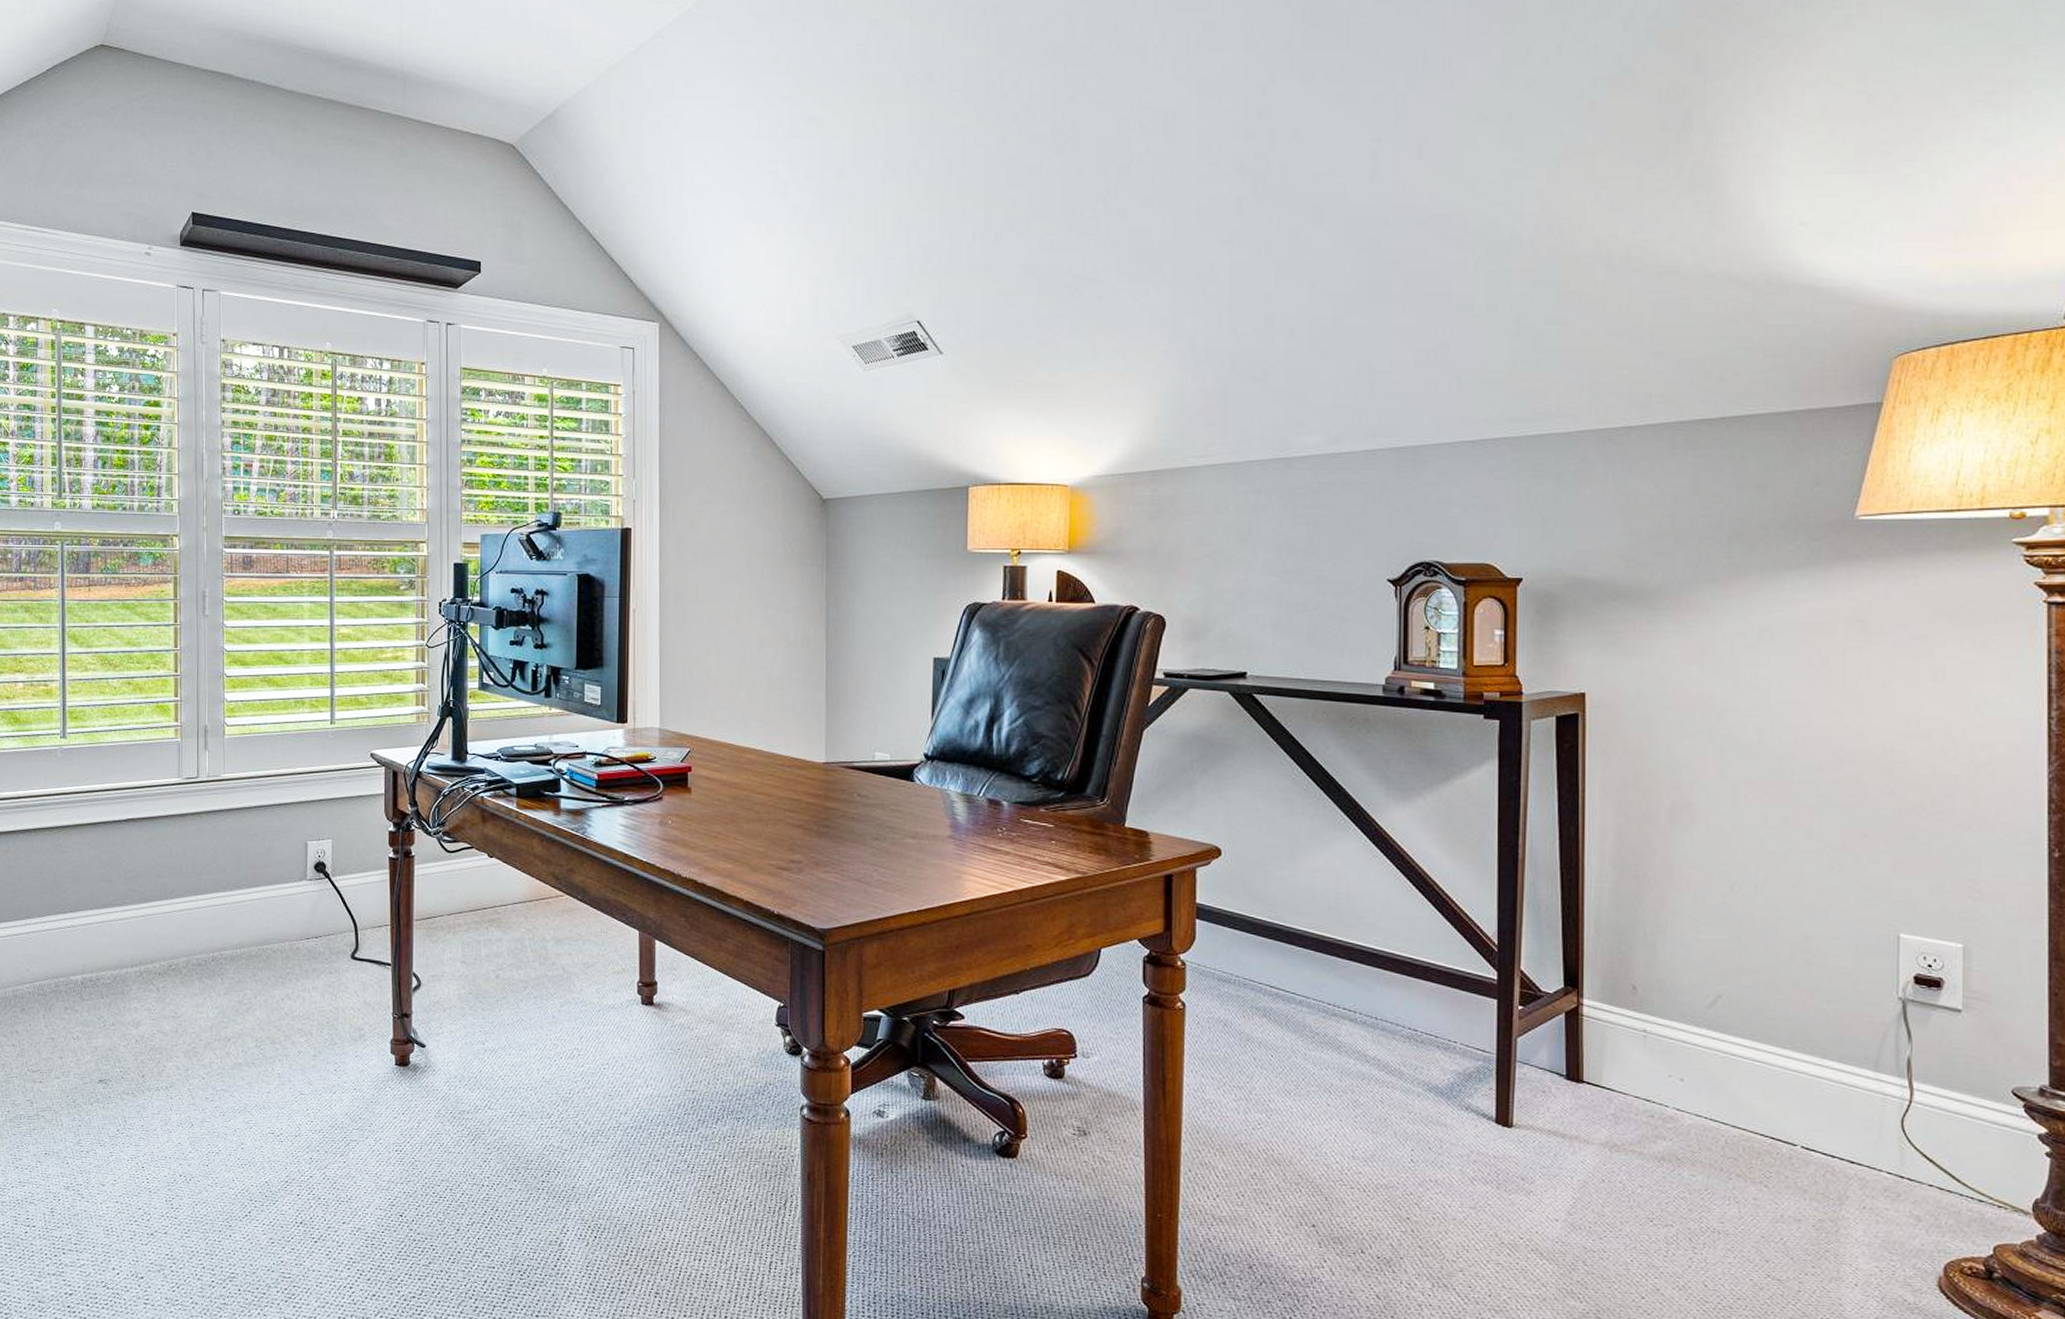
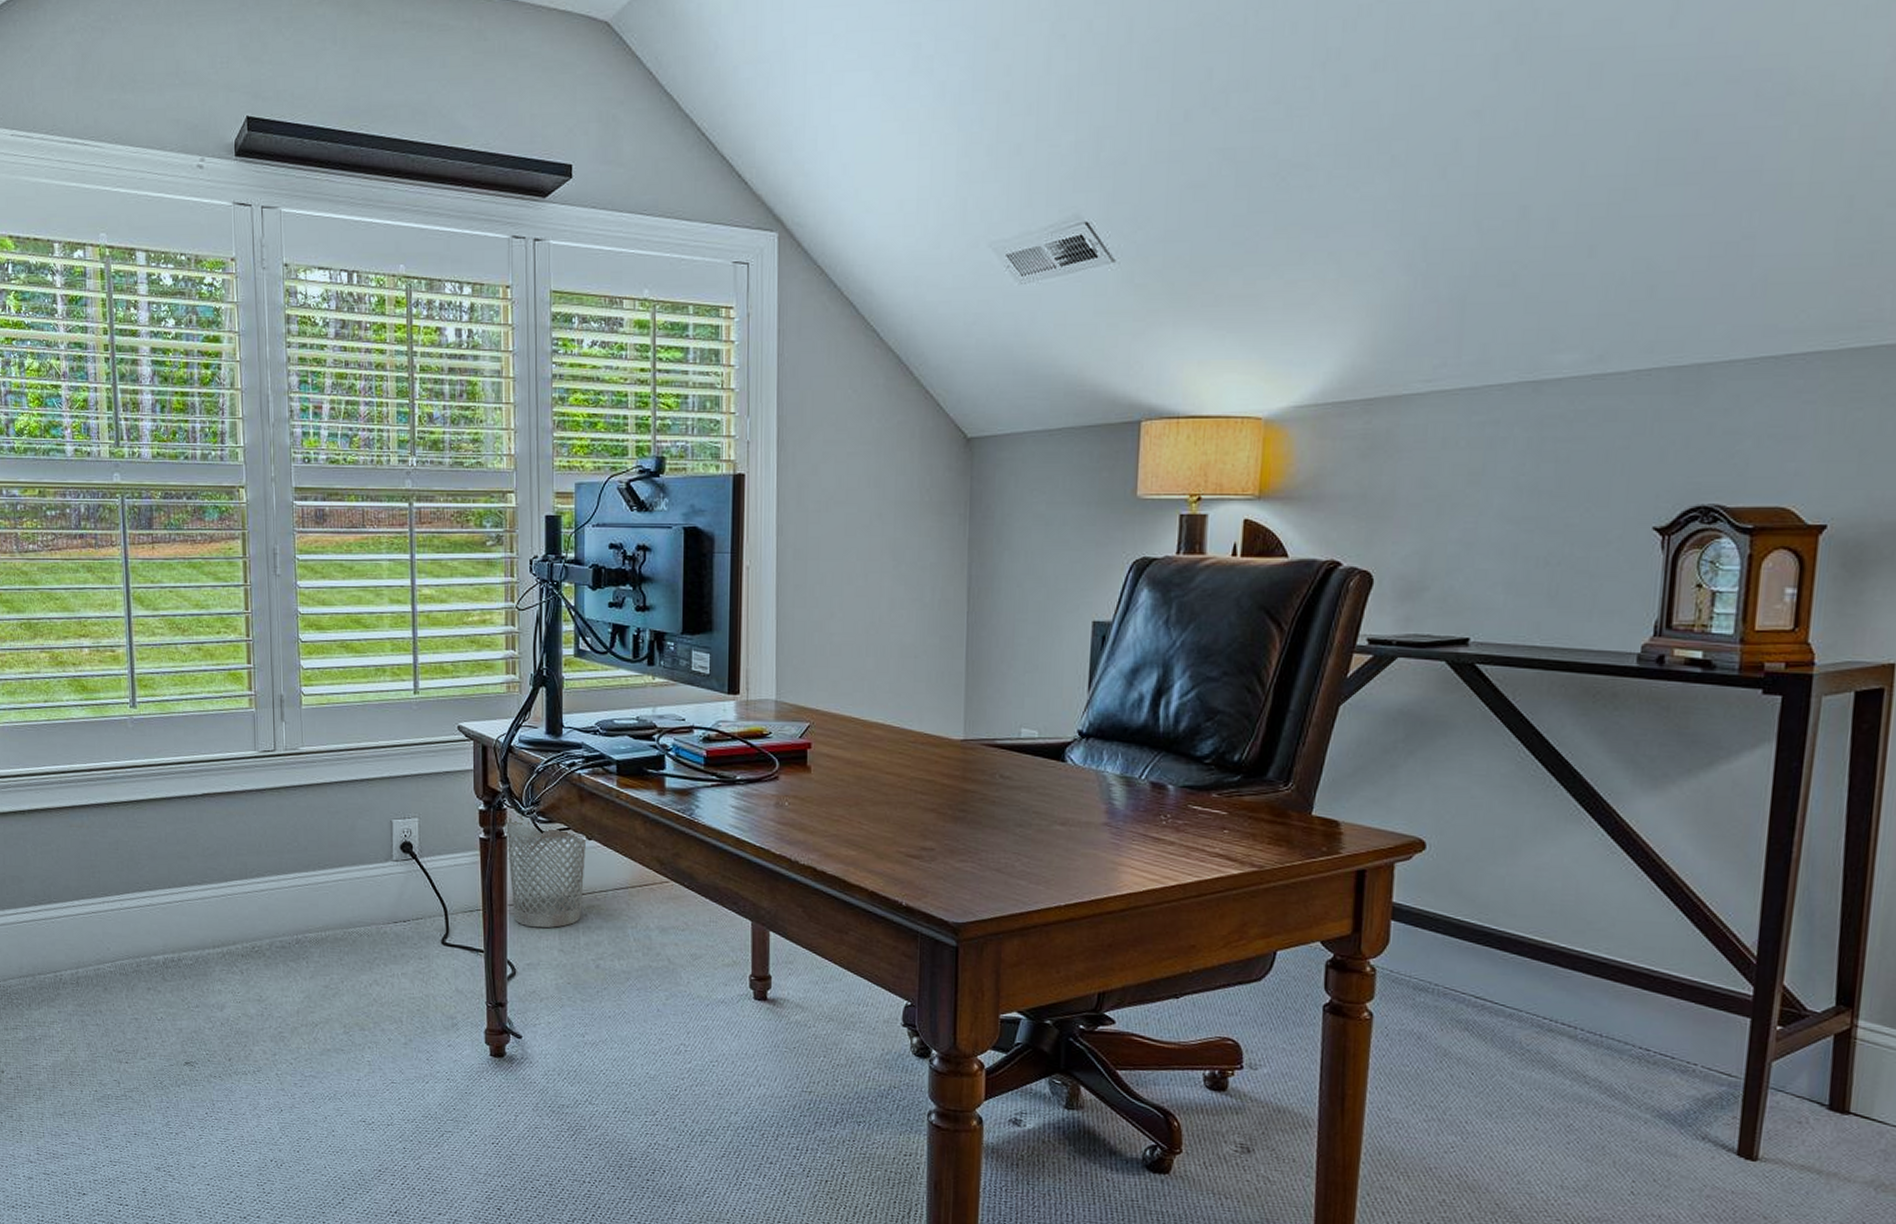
wastebasket: none [413,834,489,942] -> present [505,813,587,928]

